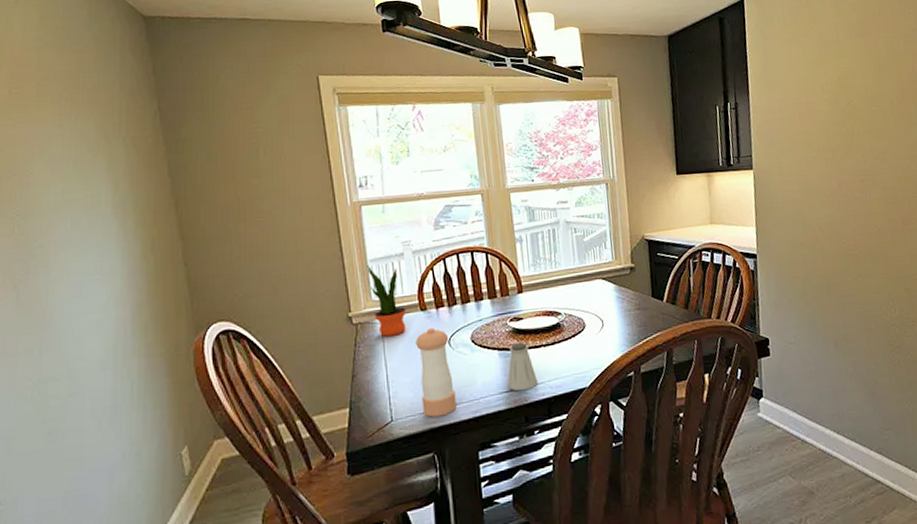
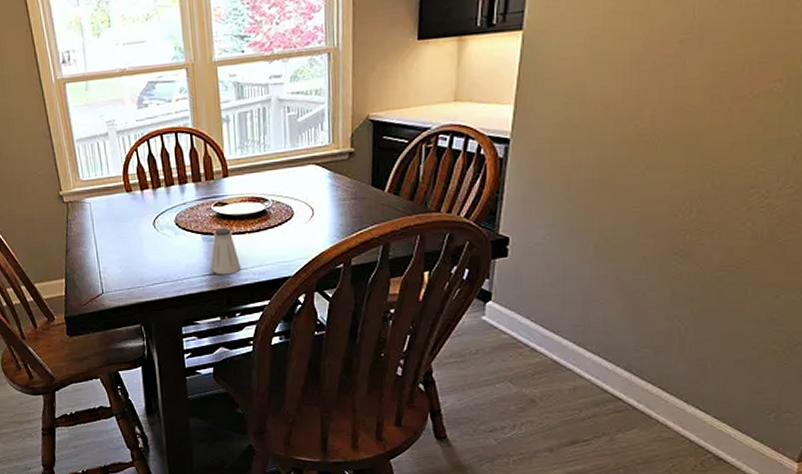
potted plant: present [367,265,406,337] -> none [74,145,112,216]
pepper shaker: present [416,327,457,418] -> none [122,209,161,293]

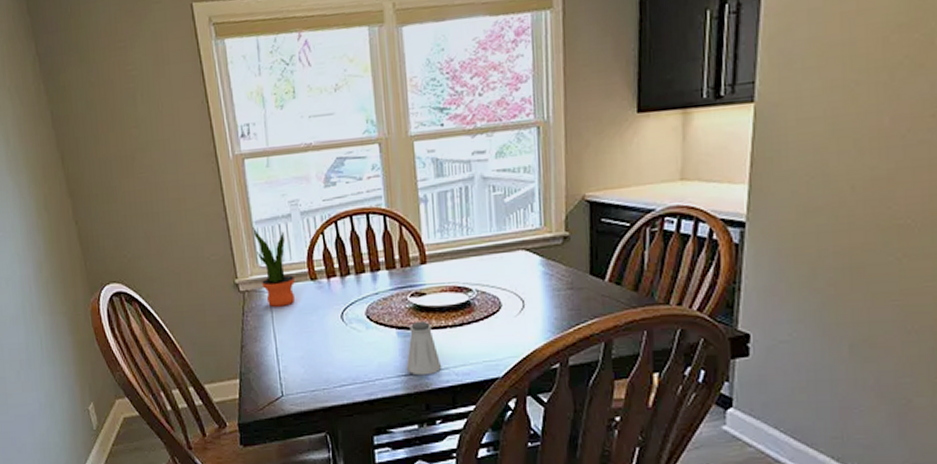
potted plant: none [74,145,112,216] -> present [252,227,295,307]

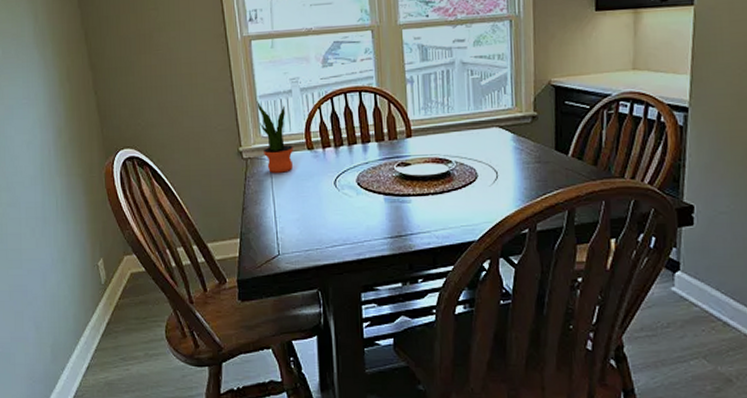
saltshaker: present [406,320,442,376] -> none [392,188,424,238]

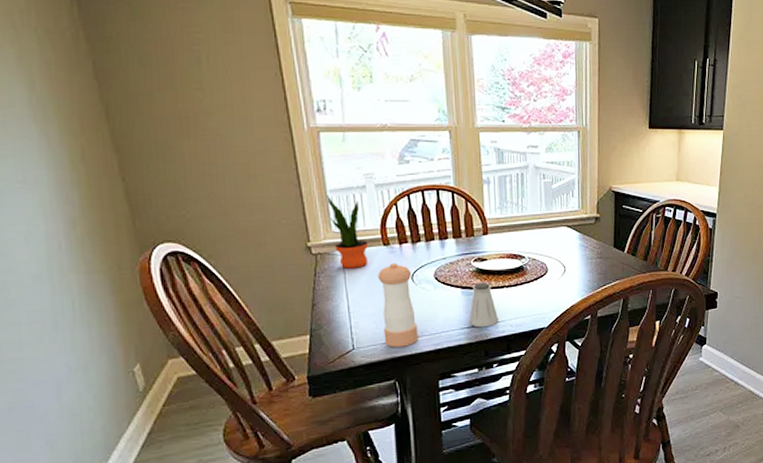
pepper shaker: none [302,167,341,255] -> present [378,263,418,348]
saltshaker: none [392,188,424,238] -> present [468,282,499,328]

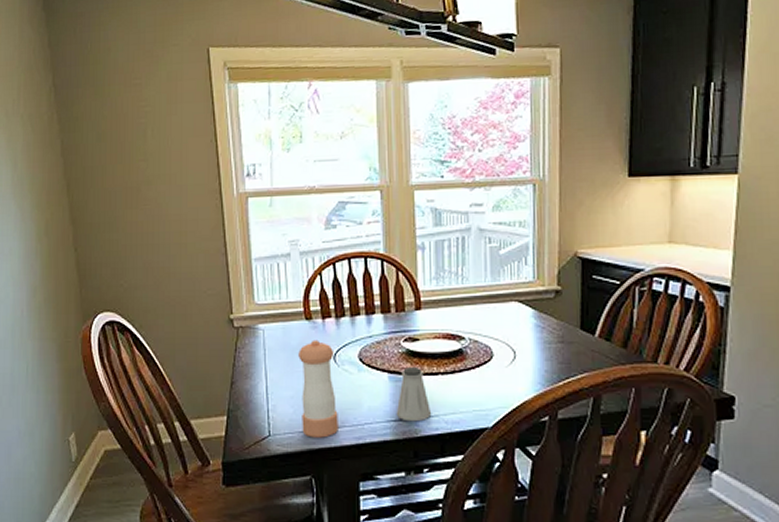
potted plant: present [327,195,368,269] -> none [251,264,289,344]

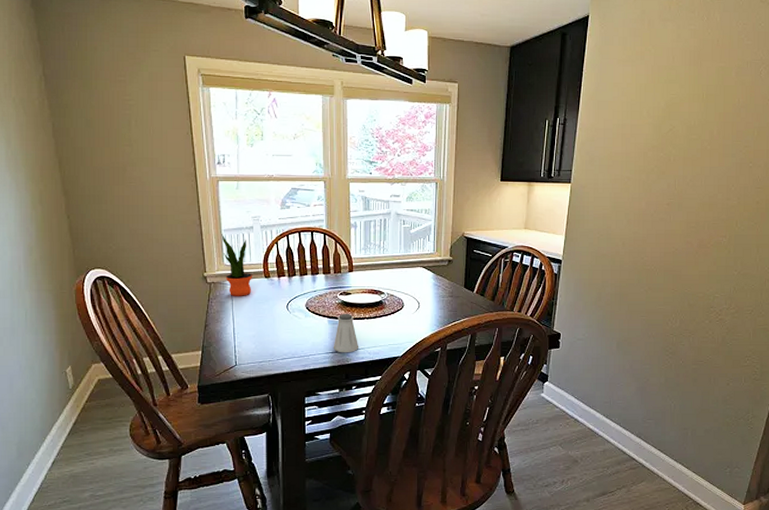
potted plant: none [251,264,289,344] -> present [221,234,252,296]
pepper shaker: present [298,339,338,438] -> none [259,293,290,366]

